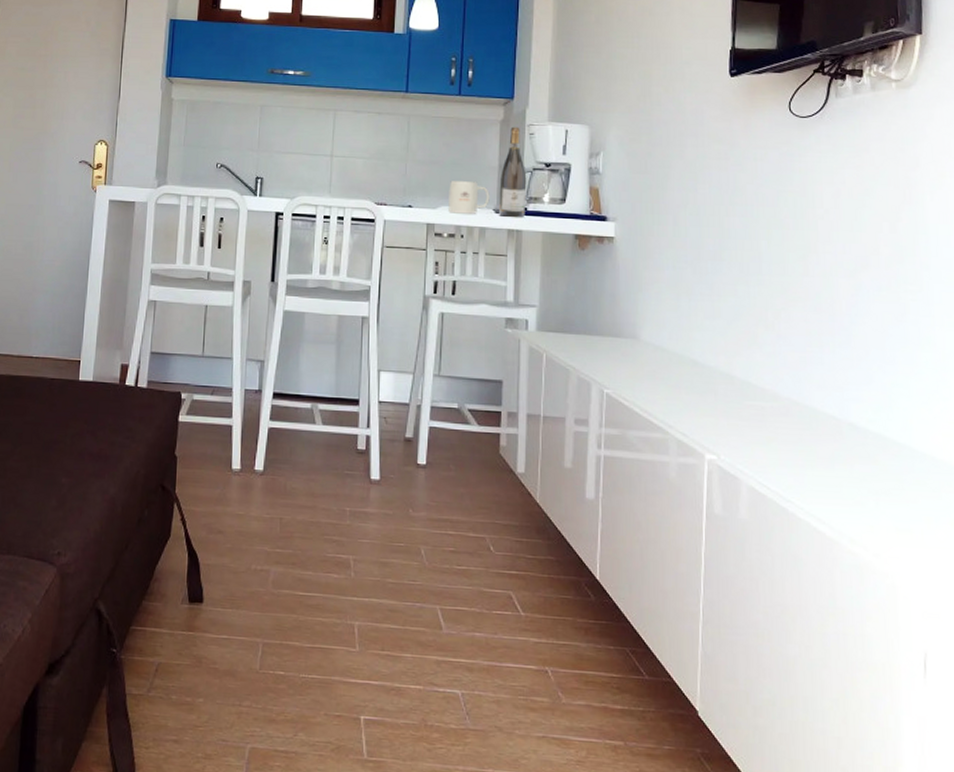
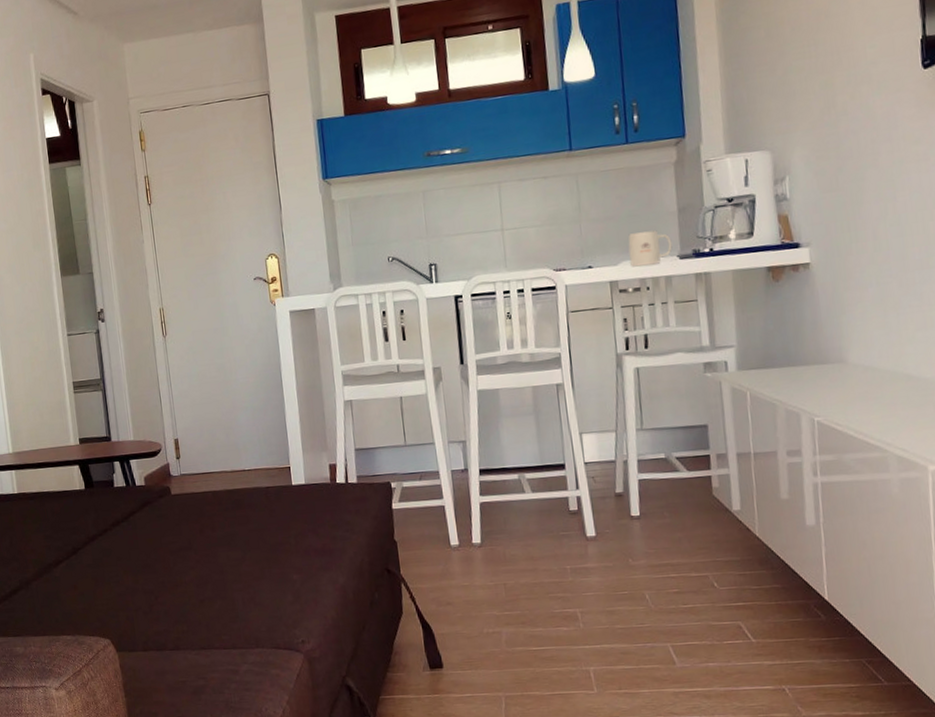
wine bottle: present [499,126,527,218] -> none [680,165,712,262]

